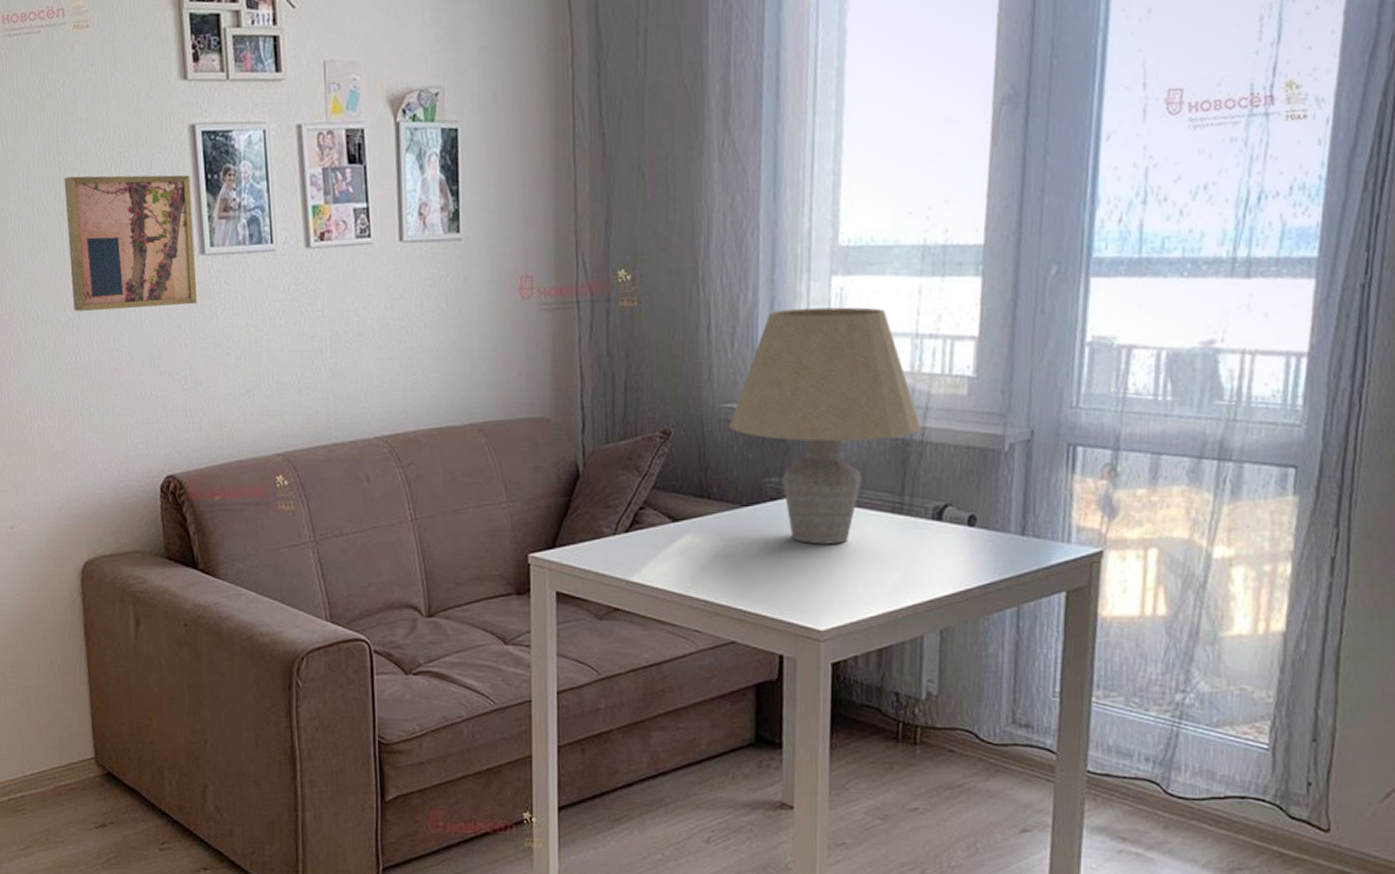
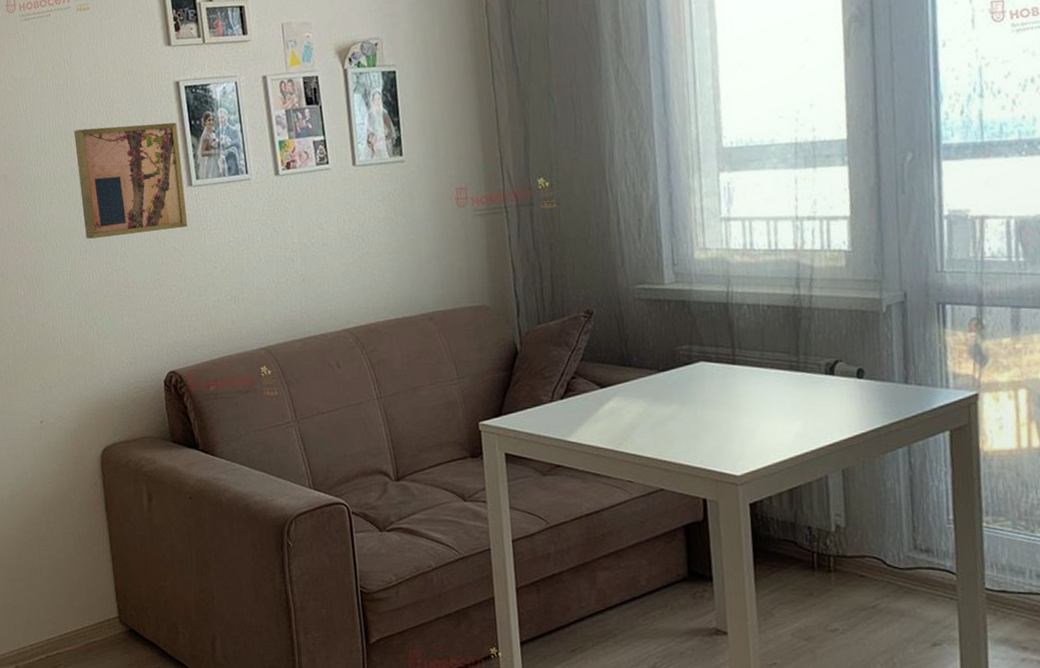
table lamp: present [728,307,921,545] -> none [641,197,808,401]

